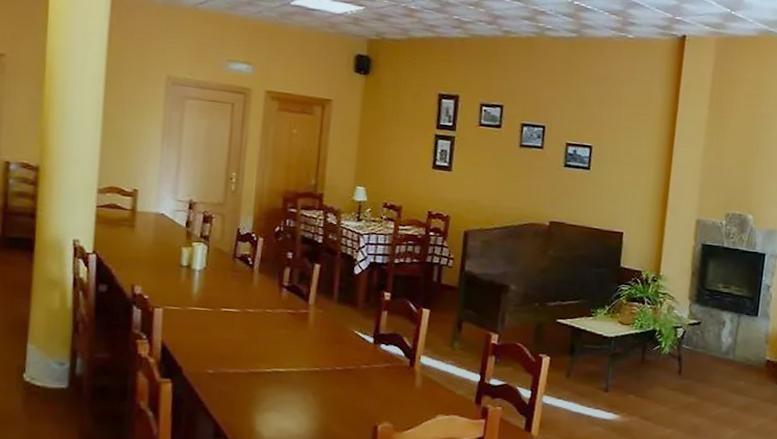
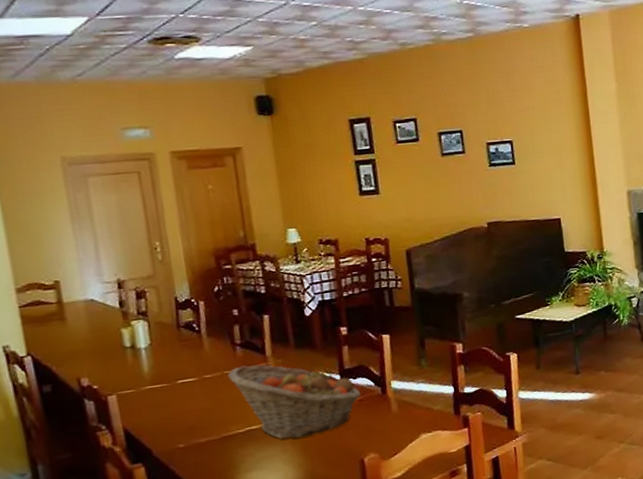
fruit basket: none [268,308,390,391] -> present [228,365,361,439]

